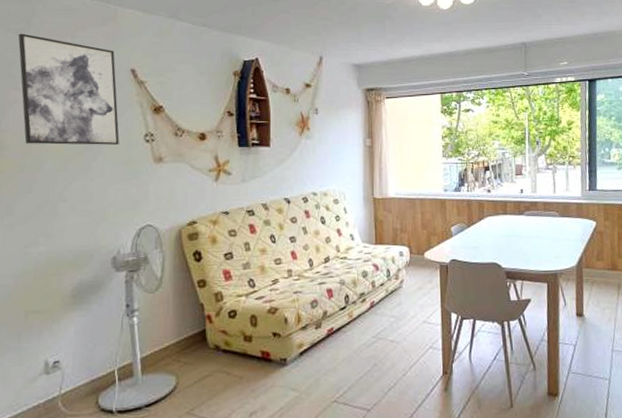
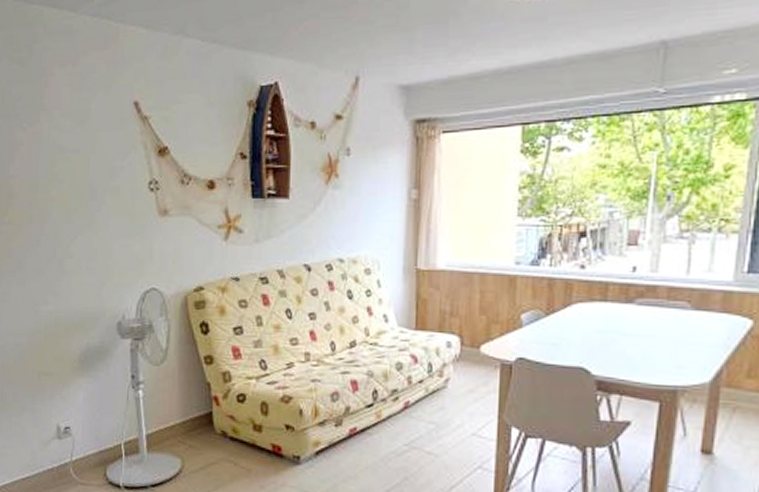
wall art: present [18,33,120,145] -> none [21,63,123,194]

